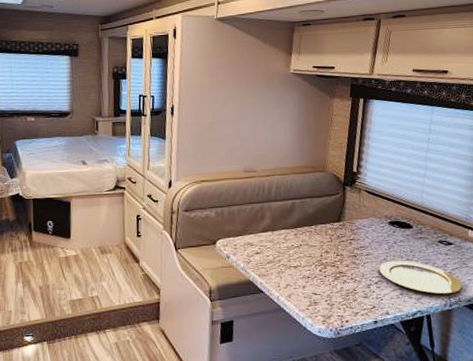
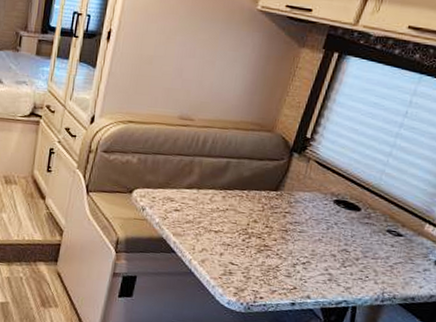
plate: present [379,260,463,295] -> none [310,242,402,289]

